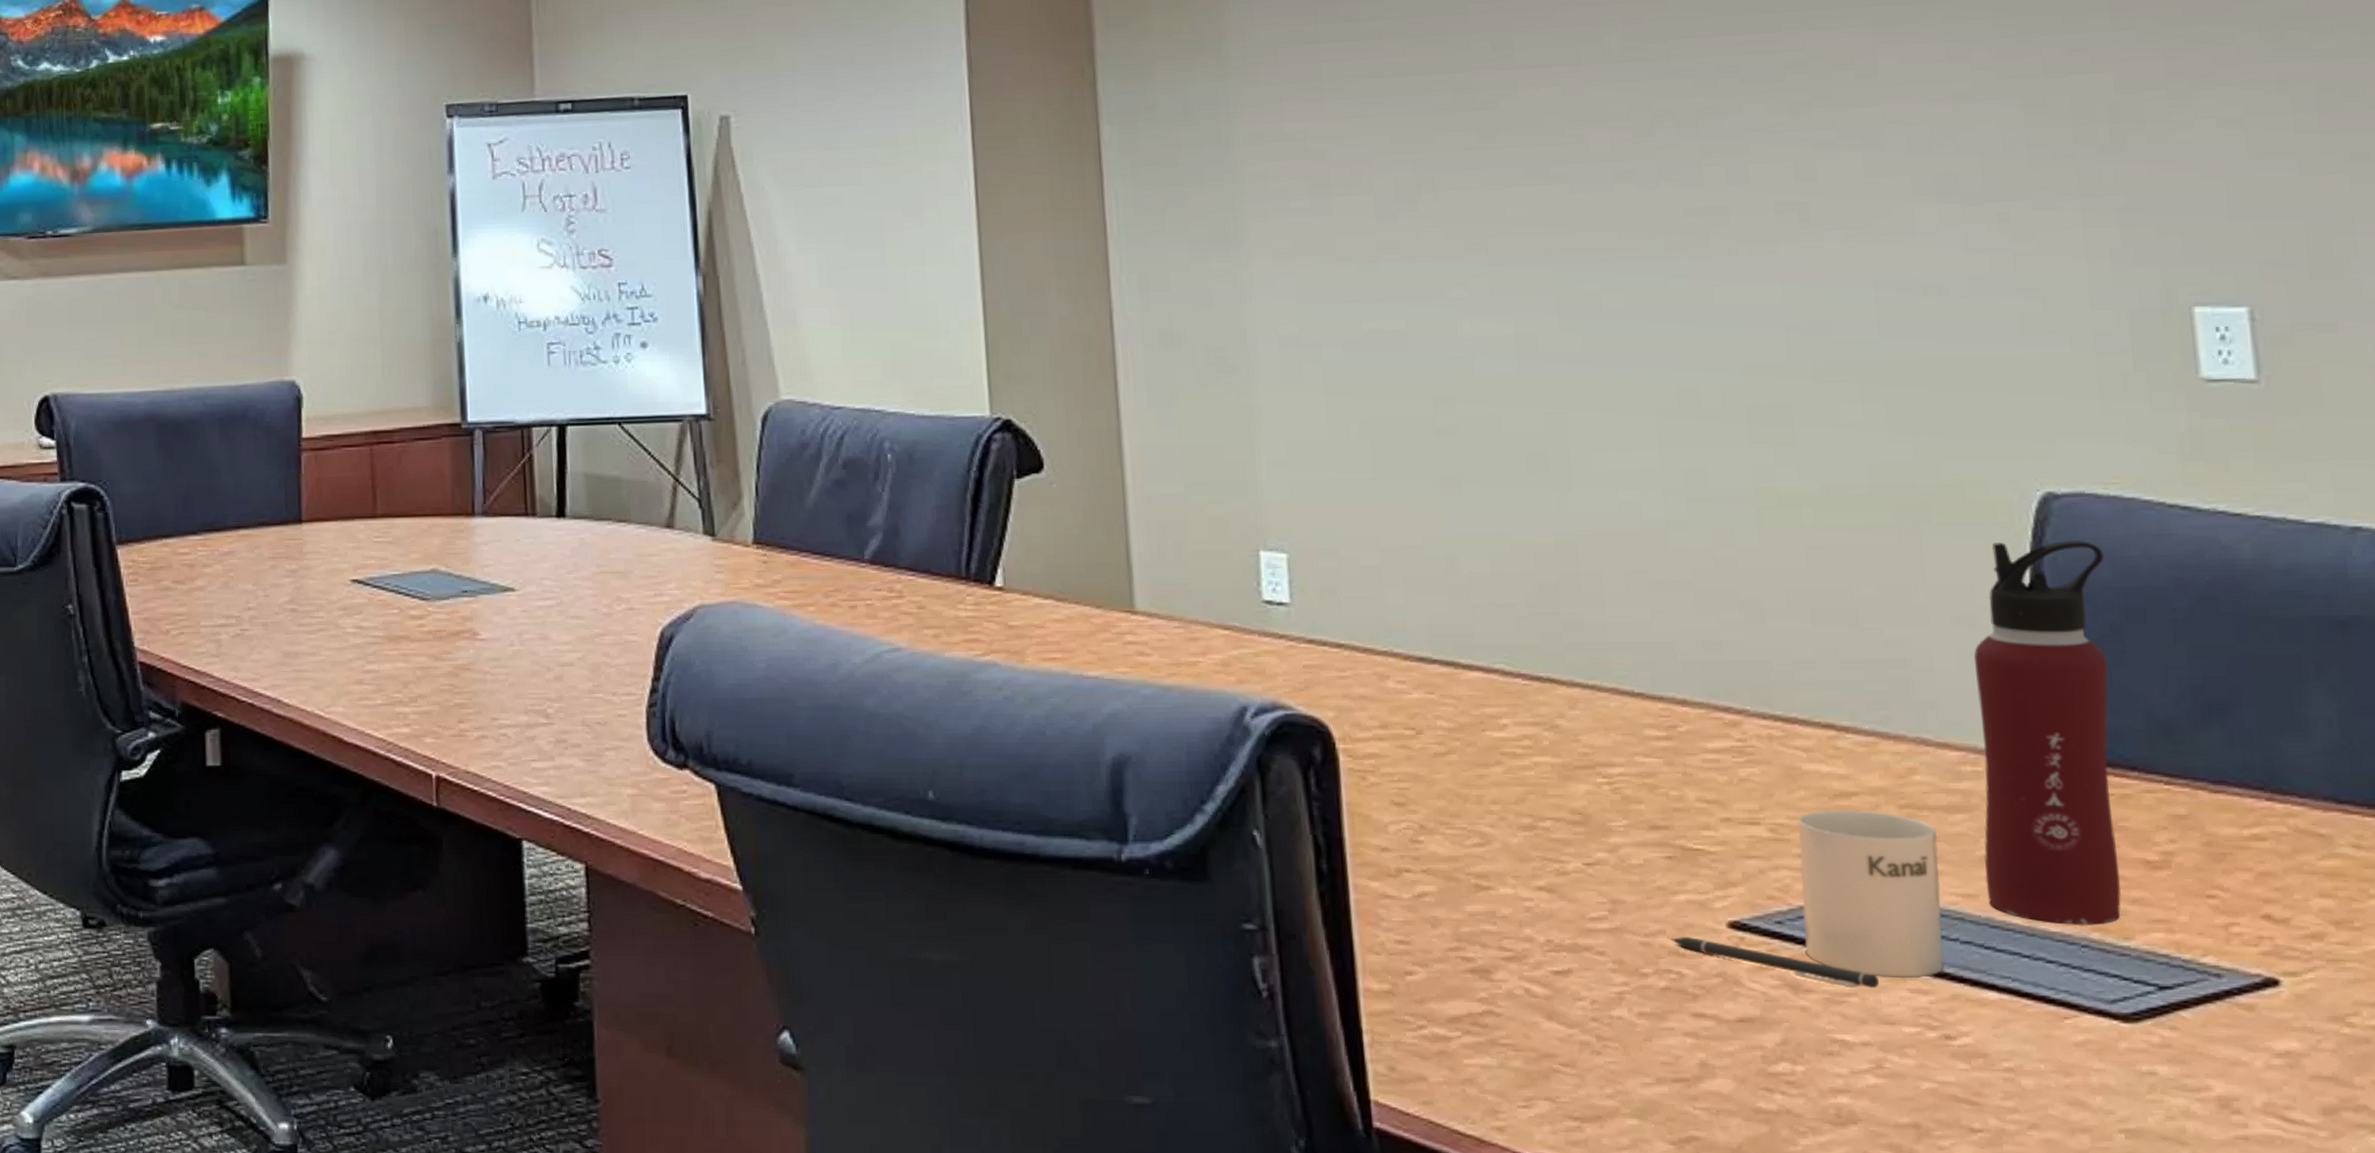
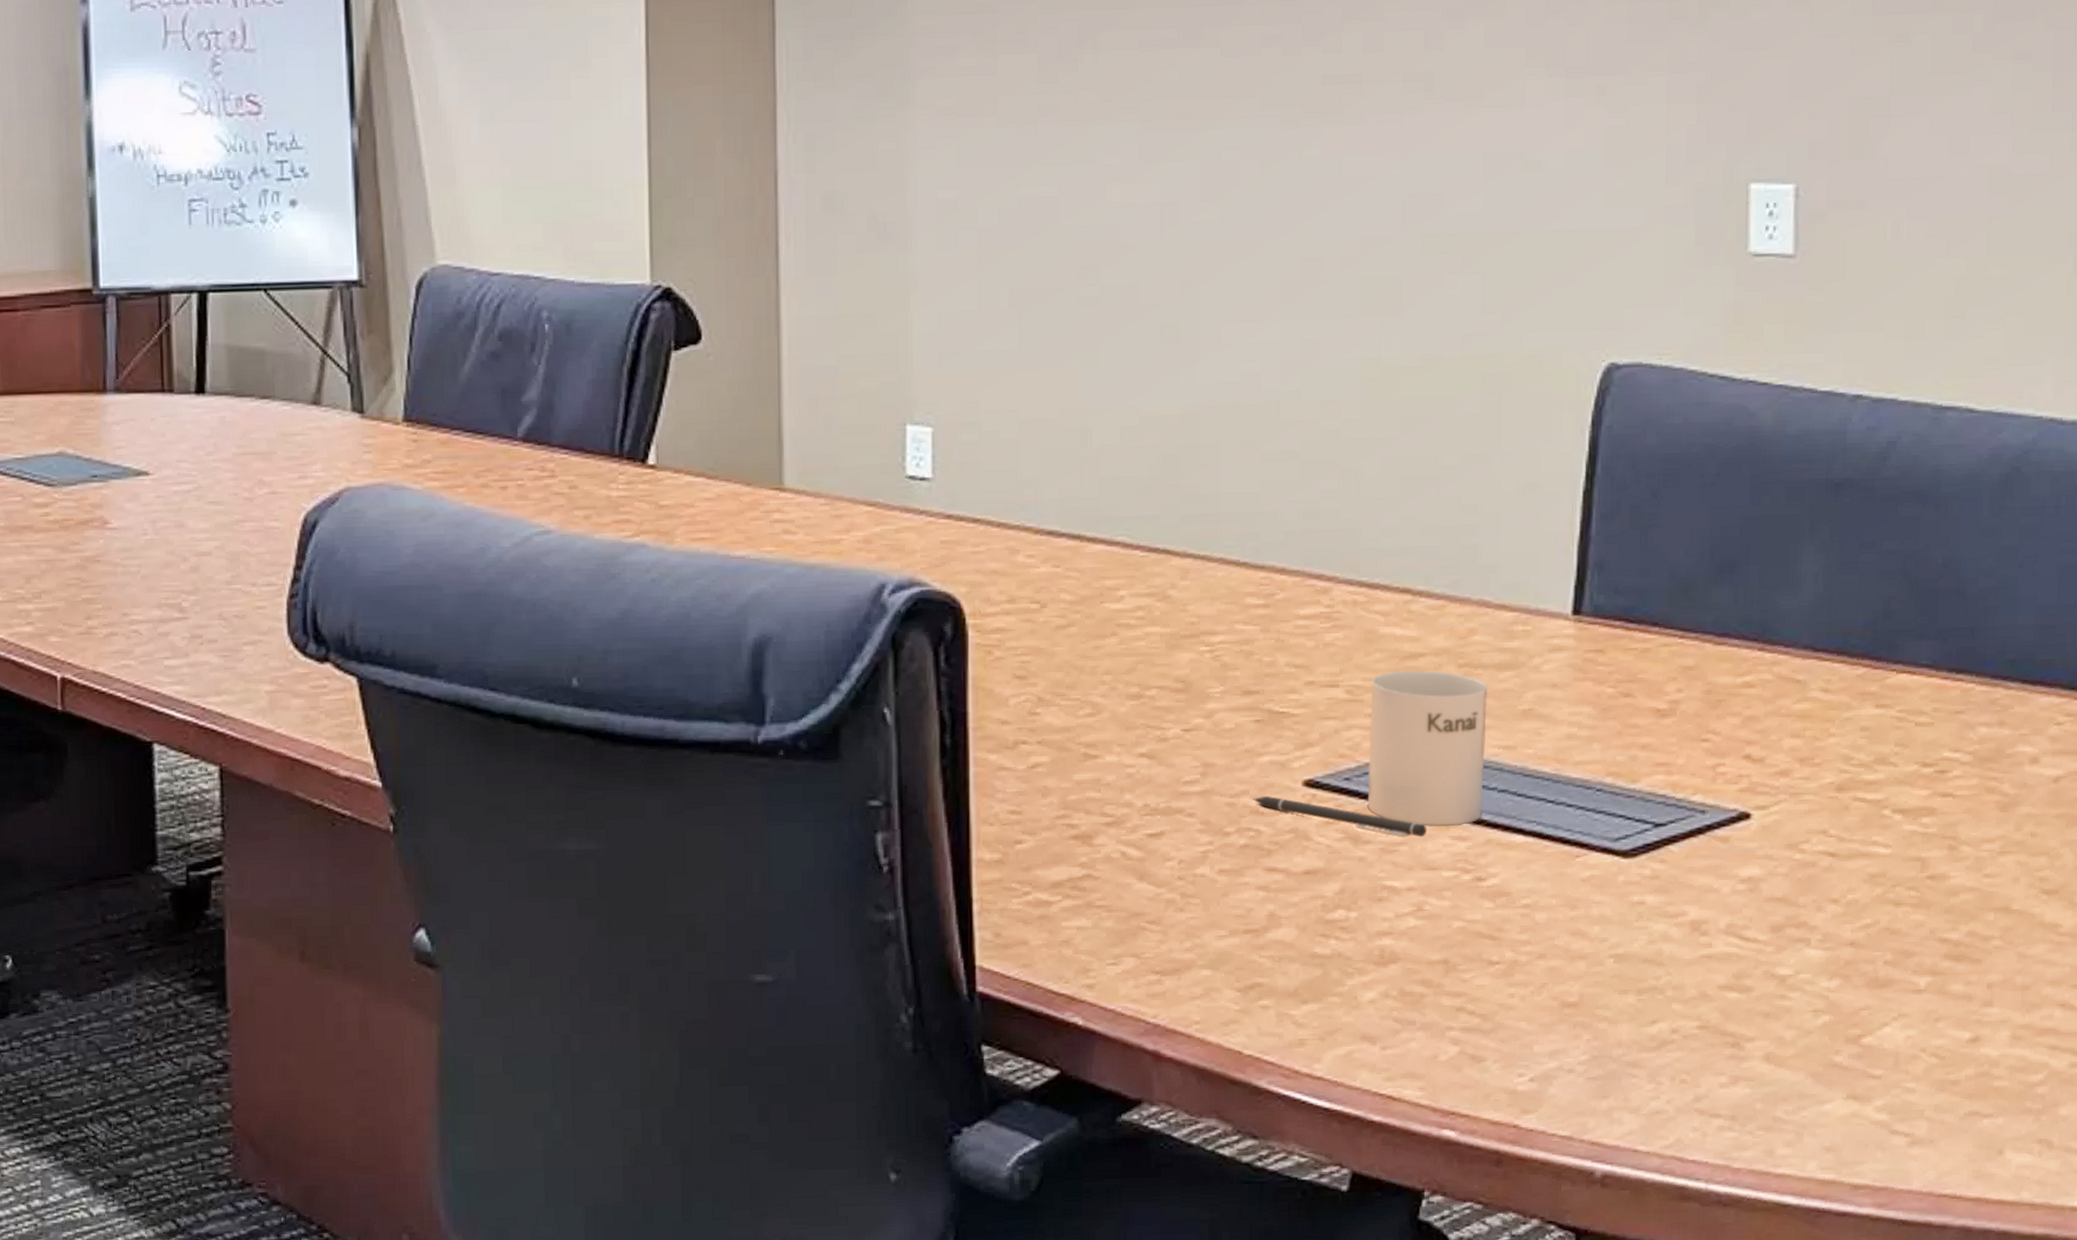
water bottle: present [1974,541,2121,927] -> none [1524,409,1652,772]

